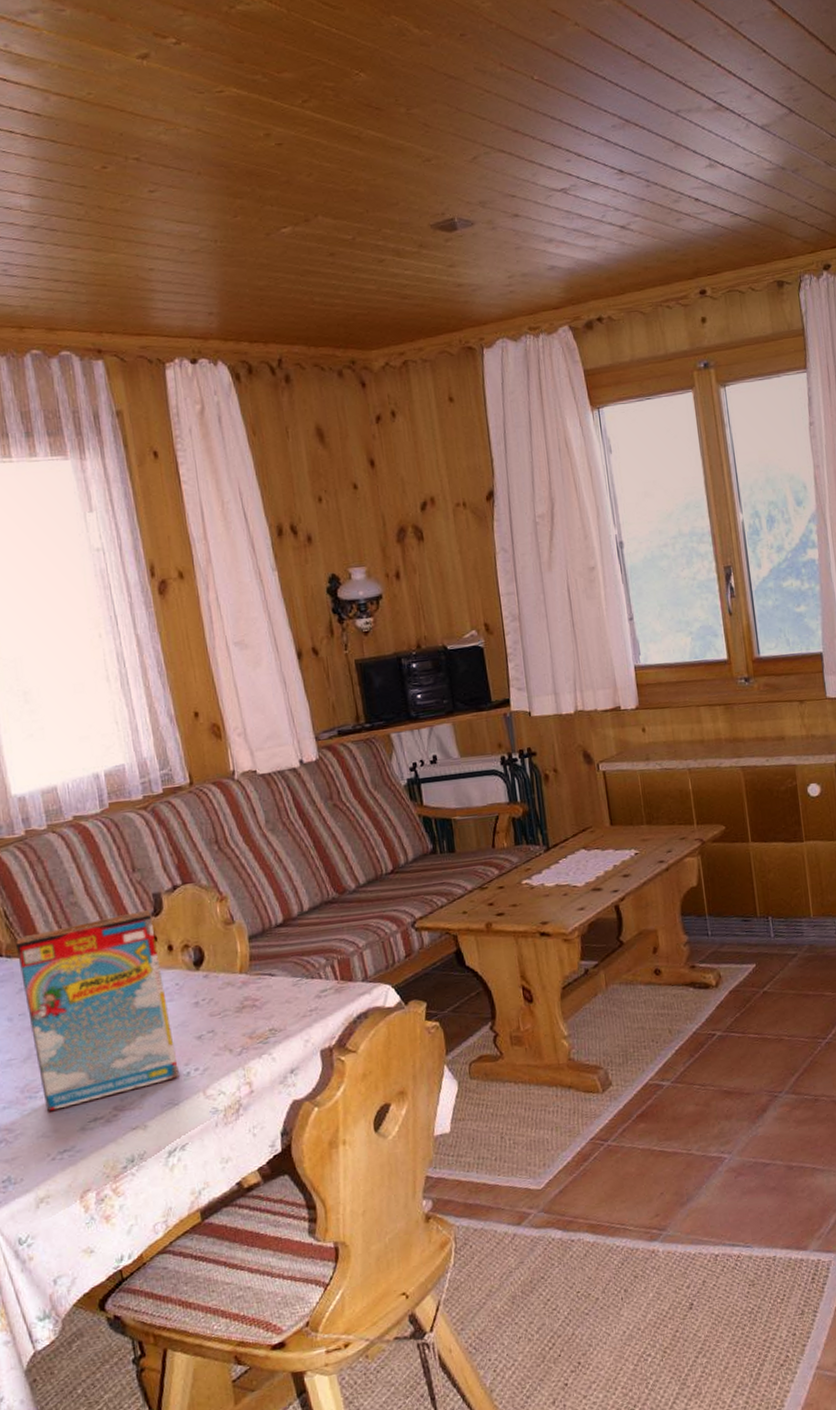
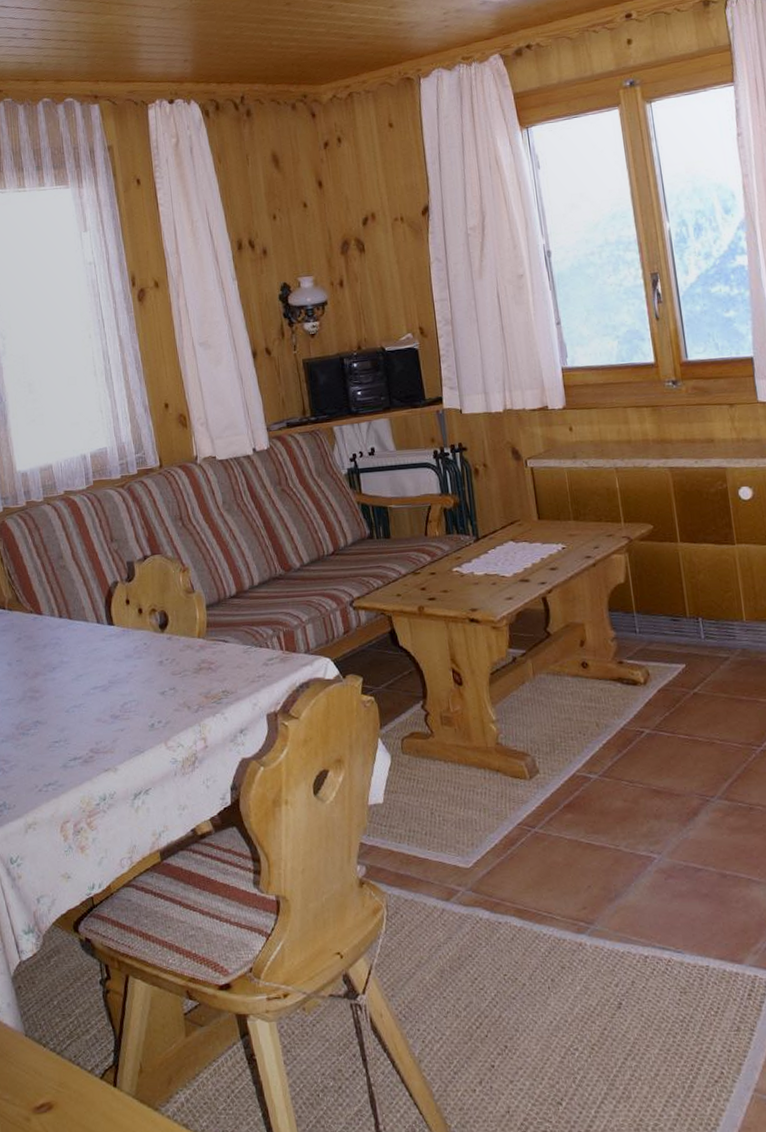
cereal box: present [16,909,179,1111] -> none [16,575,145,748]

